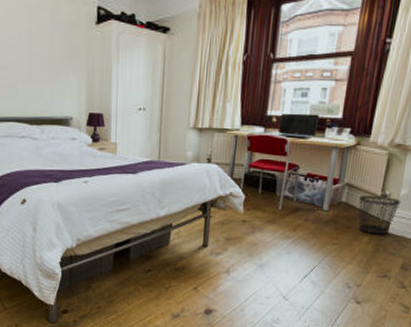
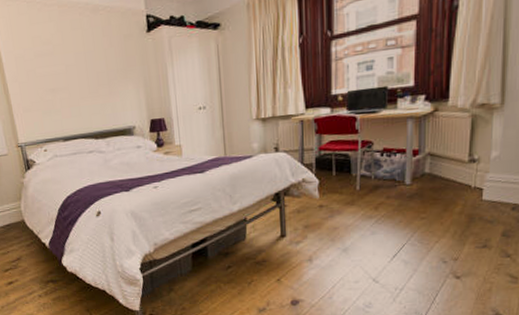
wastebasket: present [358,195,401,235] -> none [445,161,493,203]

